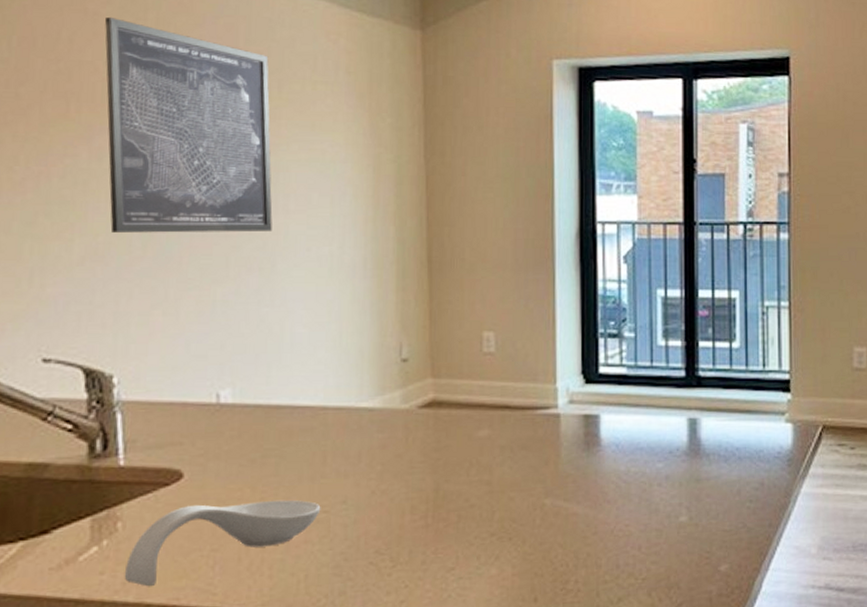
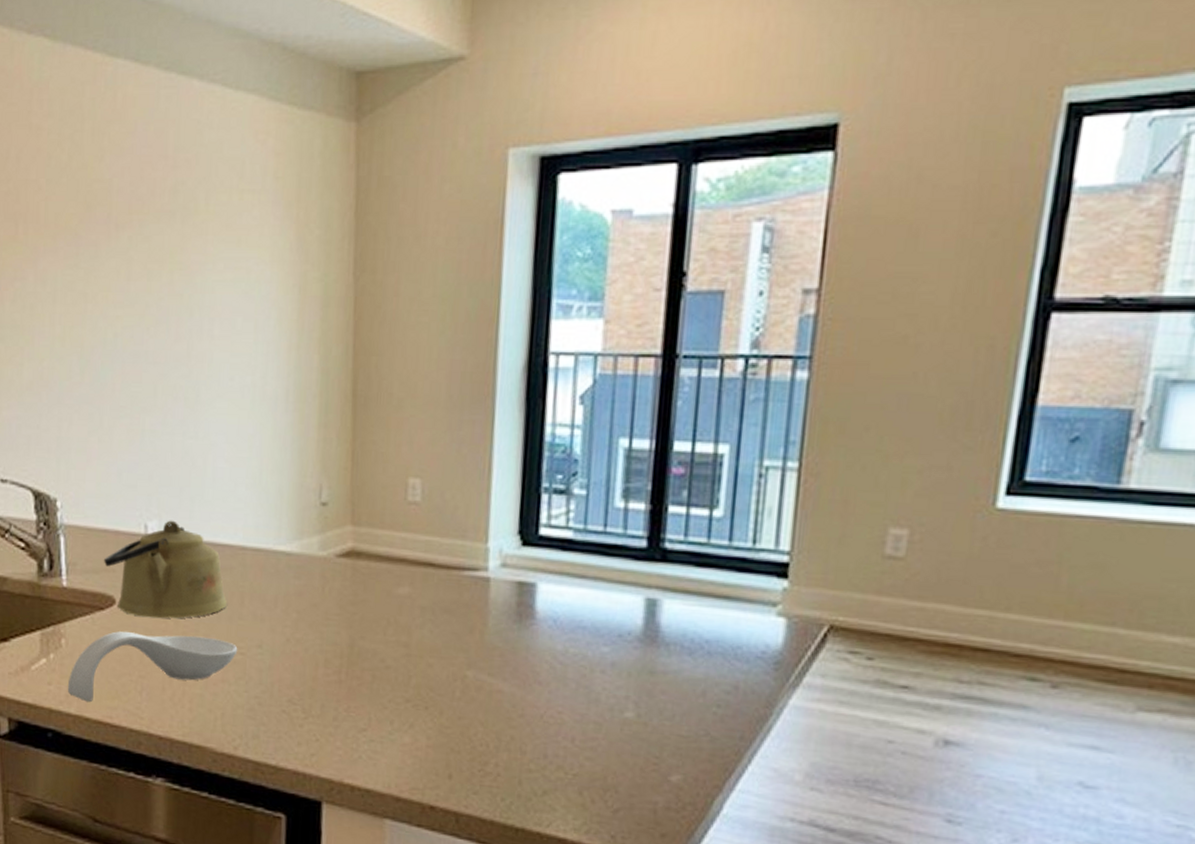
wall art: present [105,16,273,233] -> none [47,130,198,359]
kettle: none [168,387,308,488] -> present [103,520,227,619]

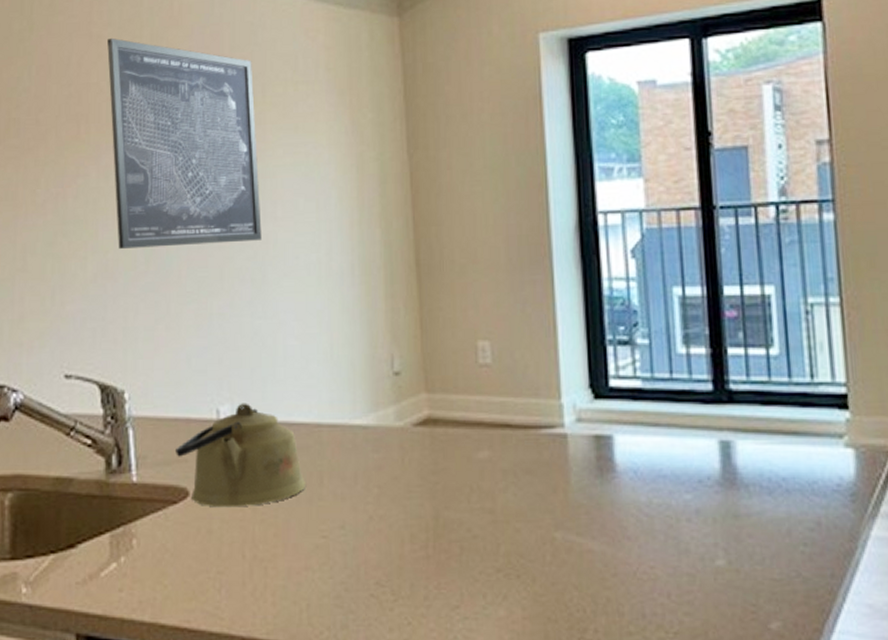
wall art: none [47,130,198,359] -> present [107,37,262,249]
spoon rest: present [67,631,238,703] -> none [140,522,320,607]

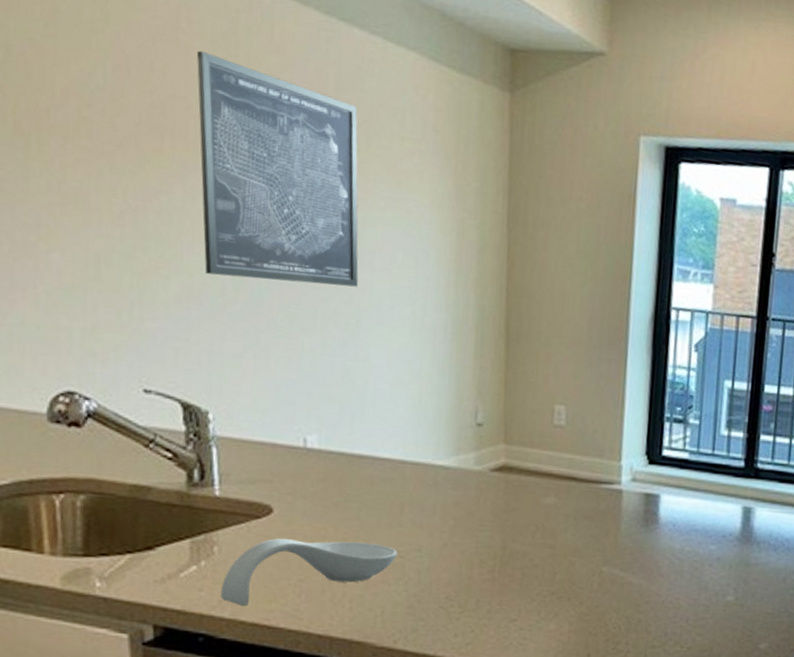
spoon rest: none [140,522,320,607] -> present [220,538,398,607]
kettle: present [174,403,305,508] -> none [259,435,387,526]

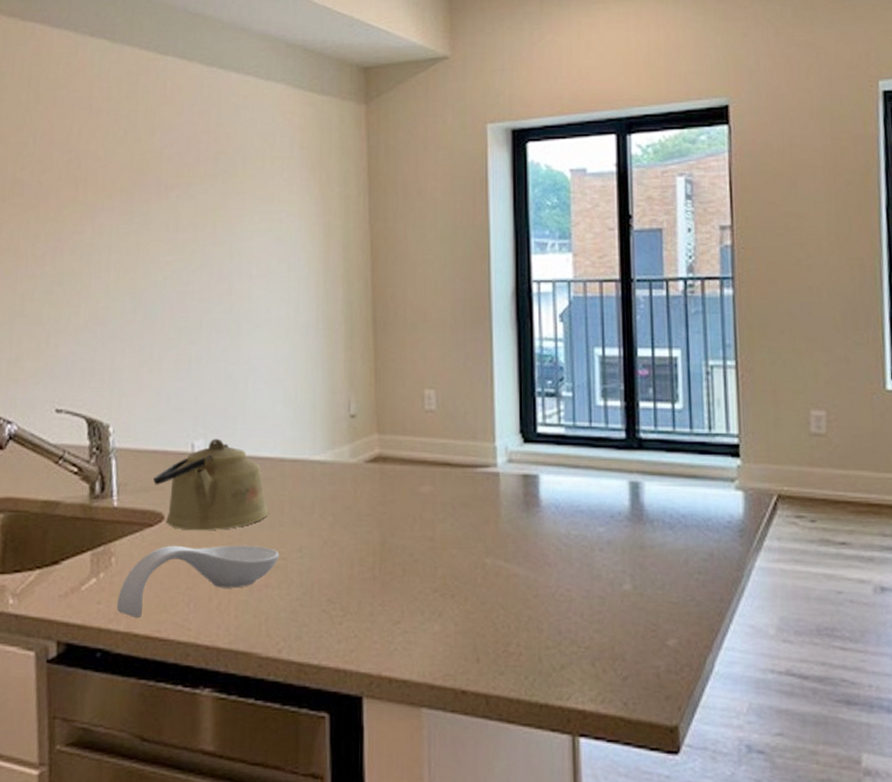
wall art: present [197,50,359,287] -> none [105,111,238,299]
kettle: none [259,435,387,526] -> present [152,438,268,531]

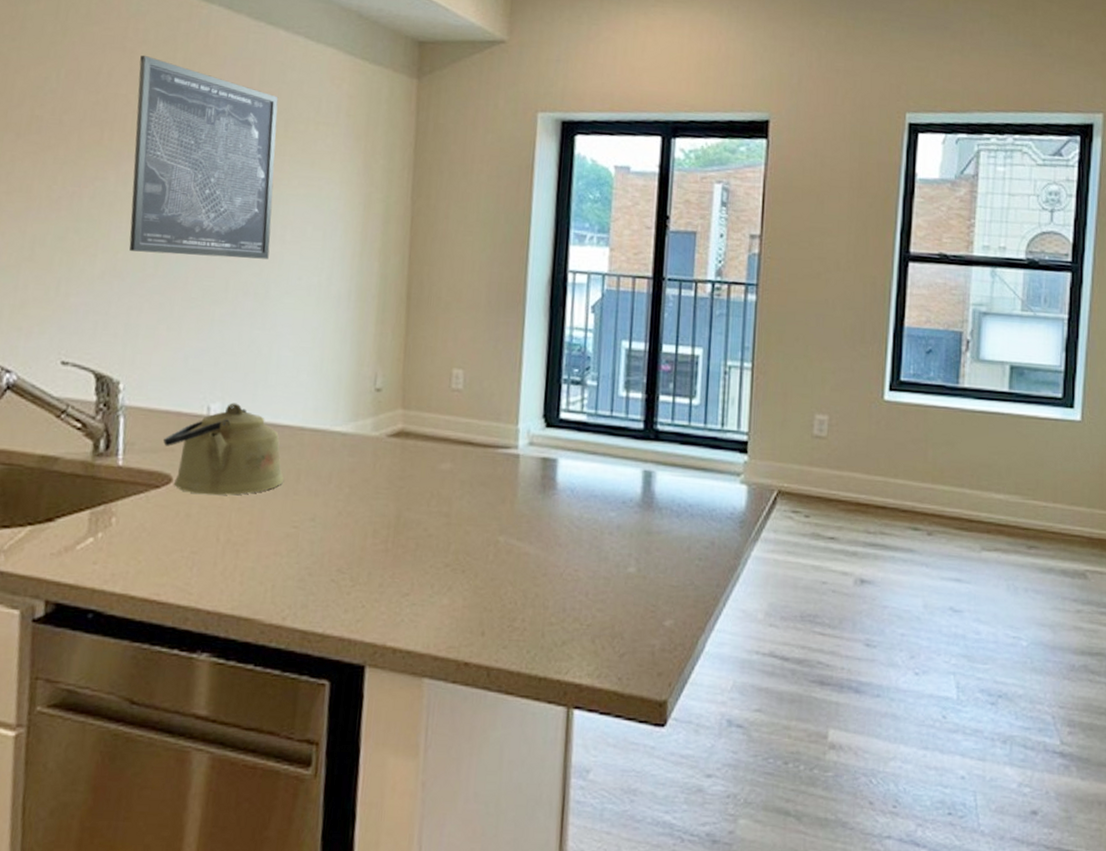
wall art: none [105,111,238,299] -> present [129,55,279,259]
spoon rest: present [116,545,280,619] -> none [113,509,292,581]

